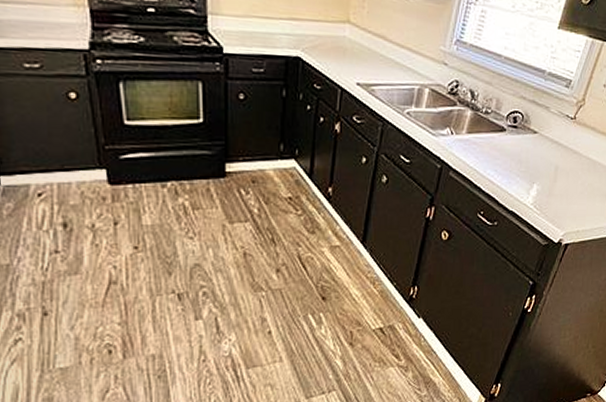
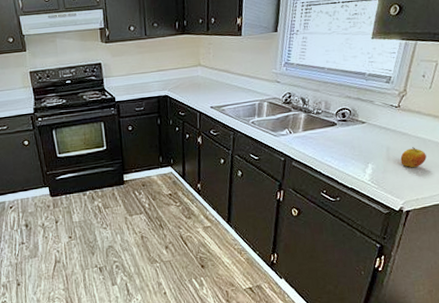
apple: none [567,169,594,194] -> present [400,147,427,168]

